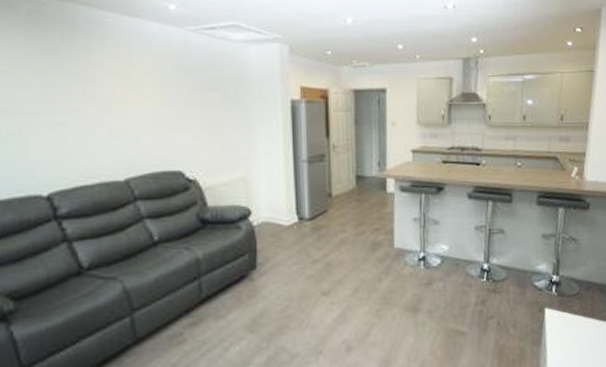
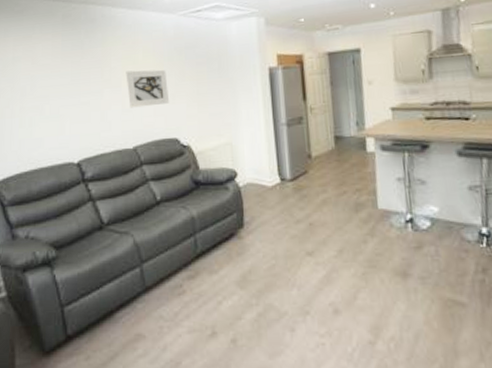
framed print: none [116,89,173,134] -> present [126,69,170,108]

